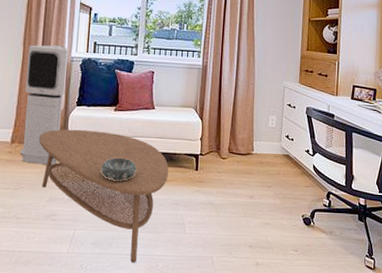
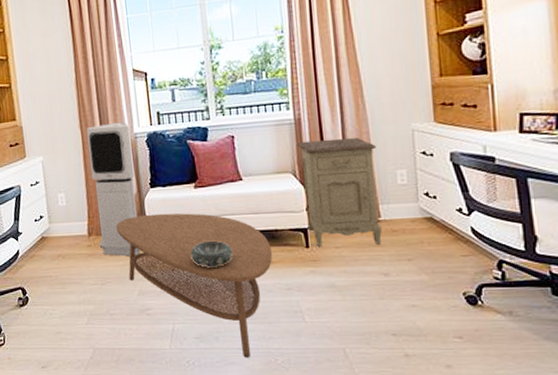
nightstand: none [199,84,258,172] -> present [296,137,382,247]

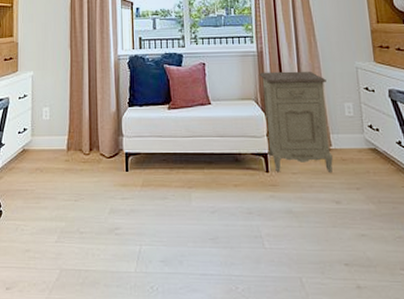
air purifier: present [86,121,141,257] -> none [75,44,115,173]
coffee table: present [116,213,273,358] -> none [94,132,236,285]
decorative bowl: present [190,241,233,268] -> none [161,162,200,188]

